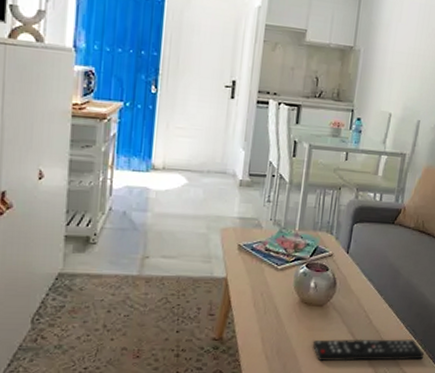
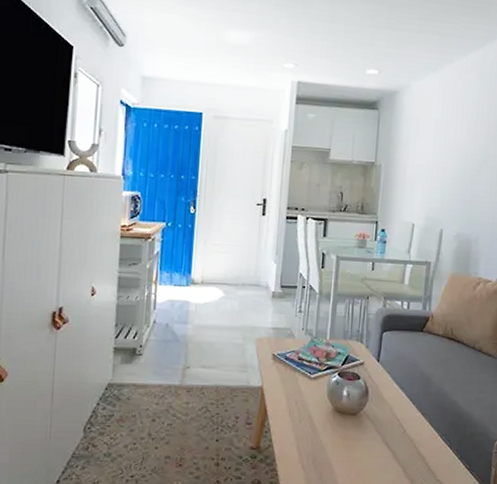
remote control: present [312,339,424,362] -> none [347,448,460,472]

